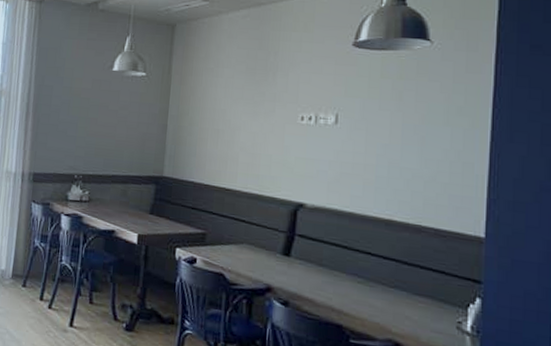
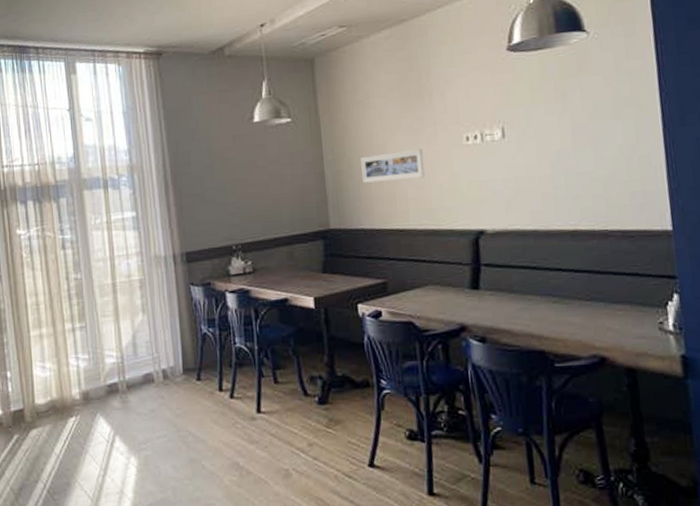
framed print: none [200,117,259,146] -> present [361,148,425,183]

